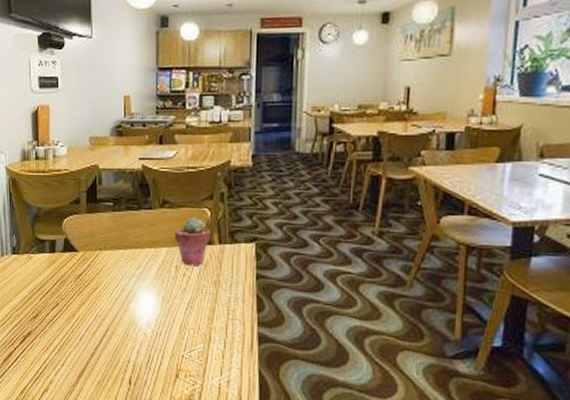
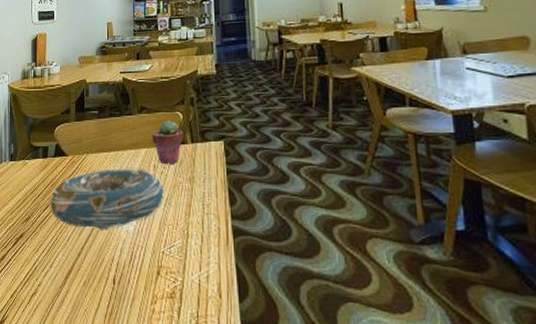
decorative bowl: none [59,268,187,333] -> present [50,168,165,231]

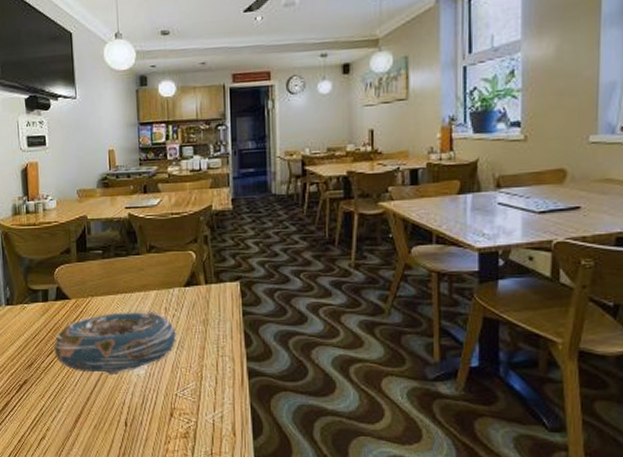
potted succulent: present [152,120,183,165] -> none [162,260,196,307]

